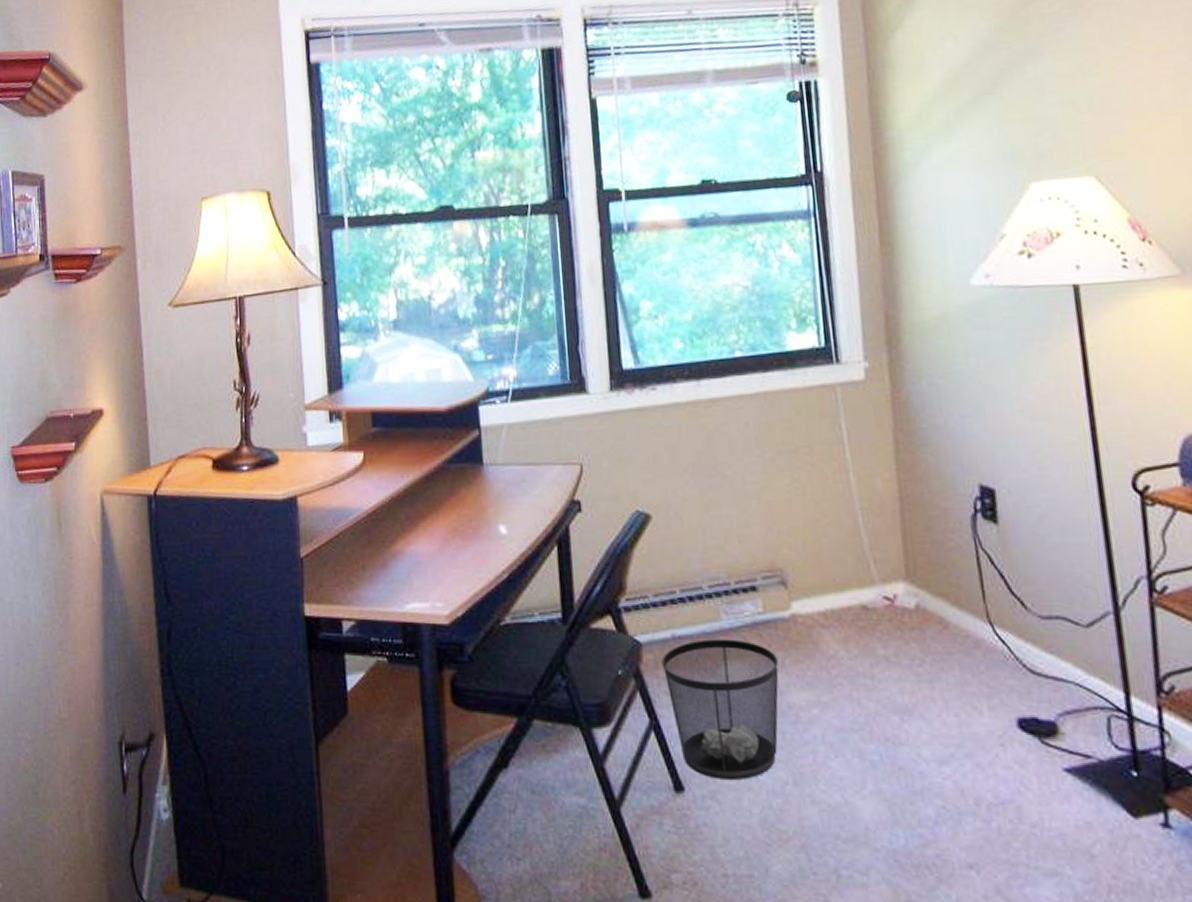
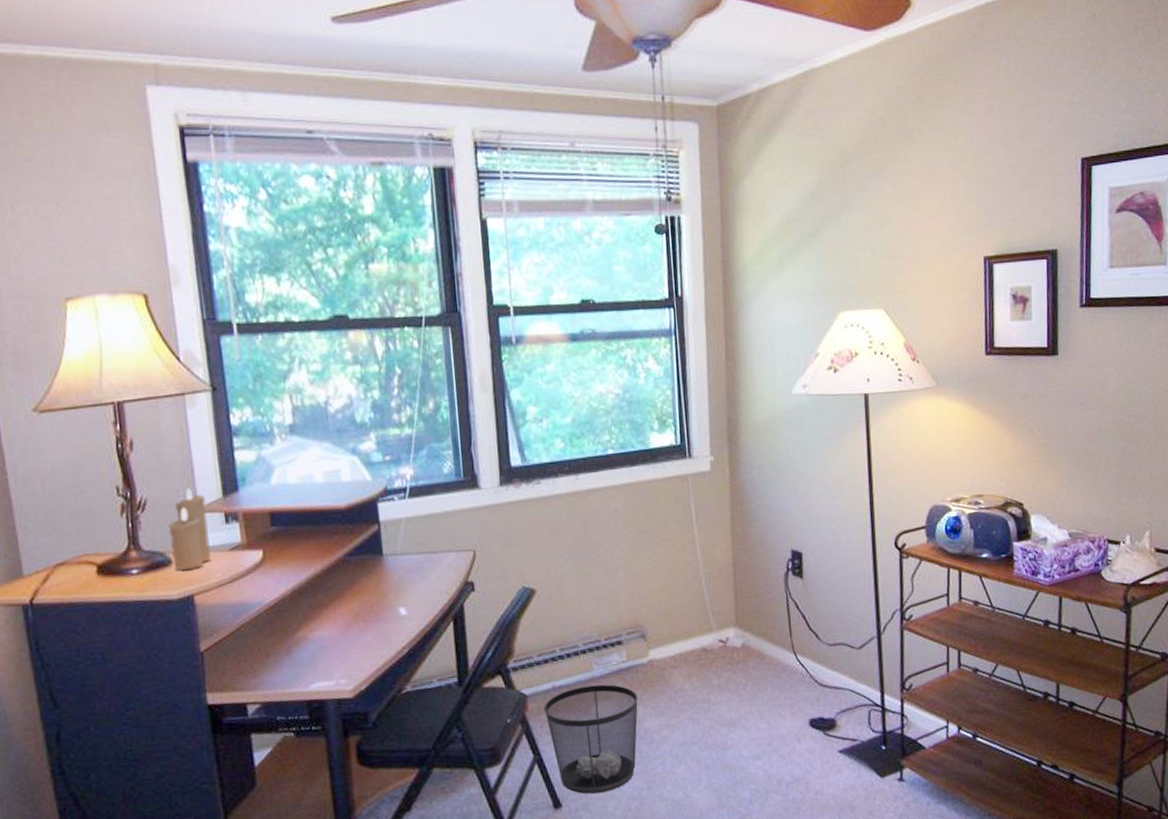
candle: none [277,384,316,470] -> present [168,488,212,570]

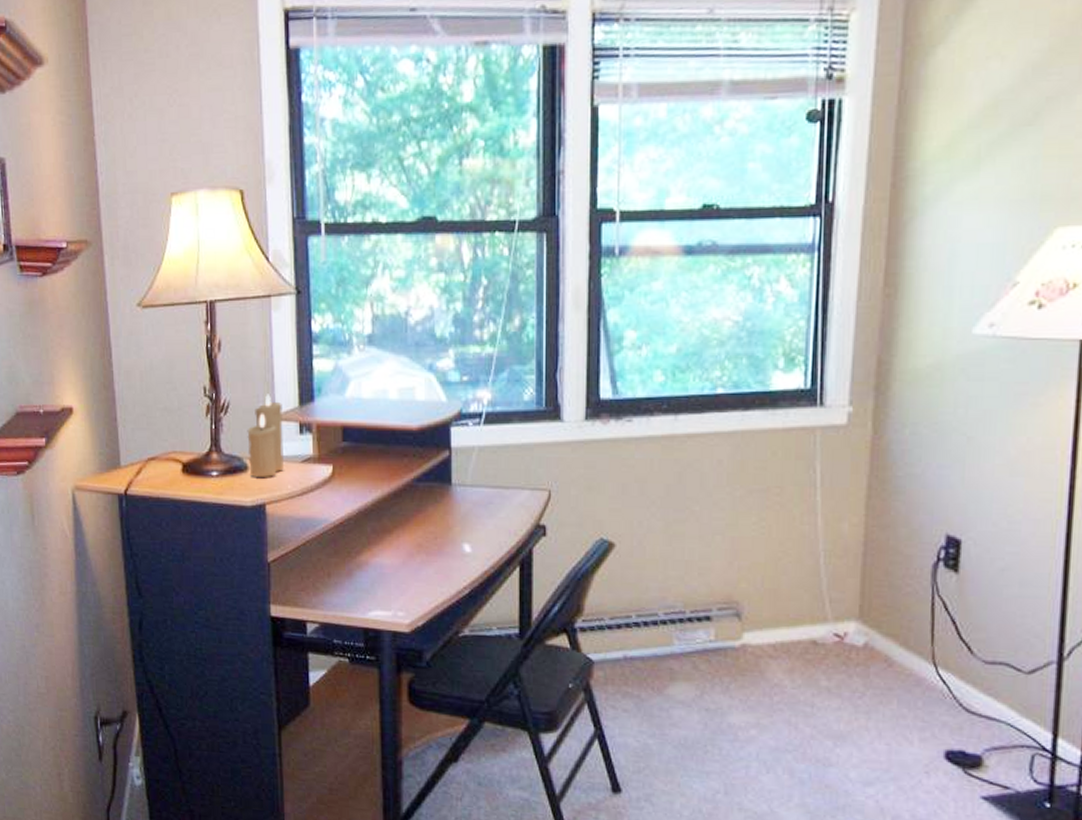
waste bin: present [543,684,639,794] -> none [611,661,725,787]

